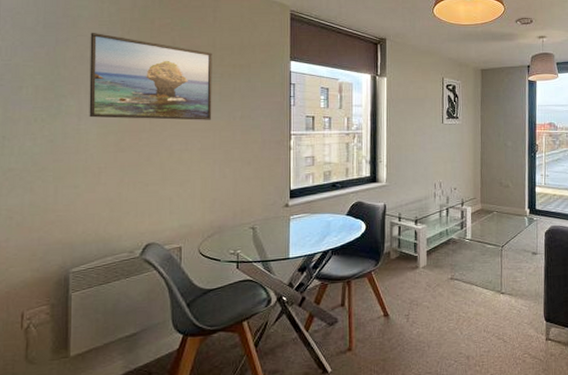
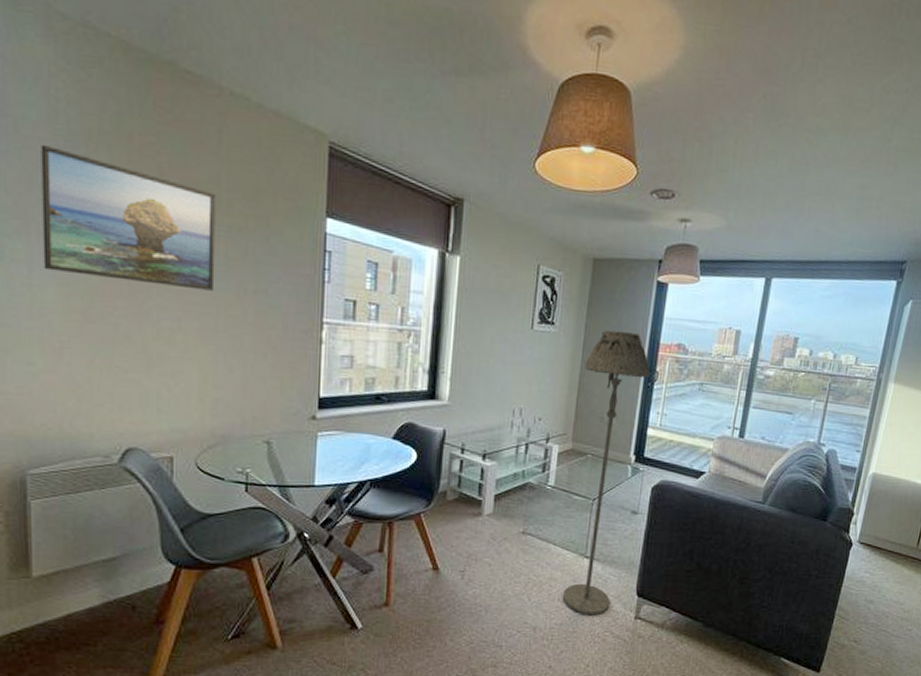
floor lamp: none [483,118,532,342] -> present [562,329,650,616]

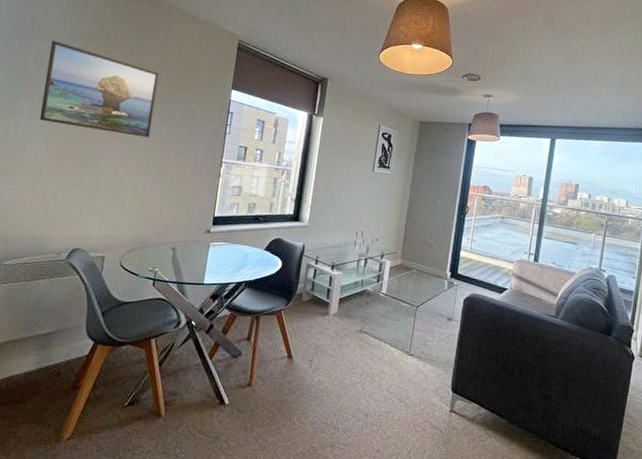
floor lamp: present [562,329,650,616] -> none [390,173,462,407]

